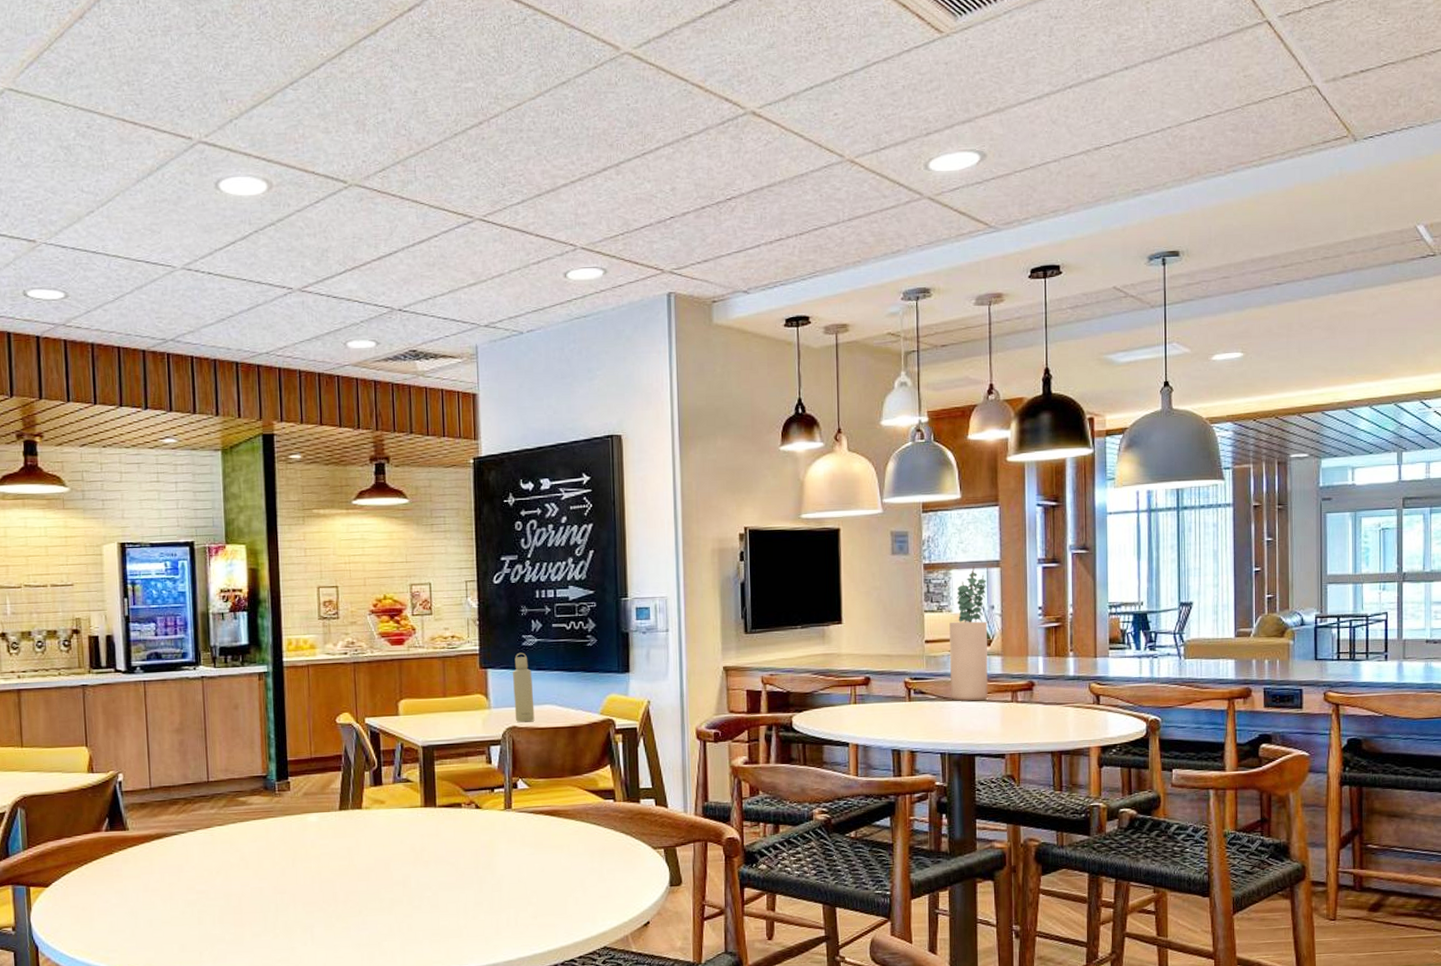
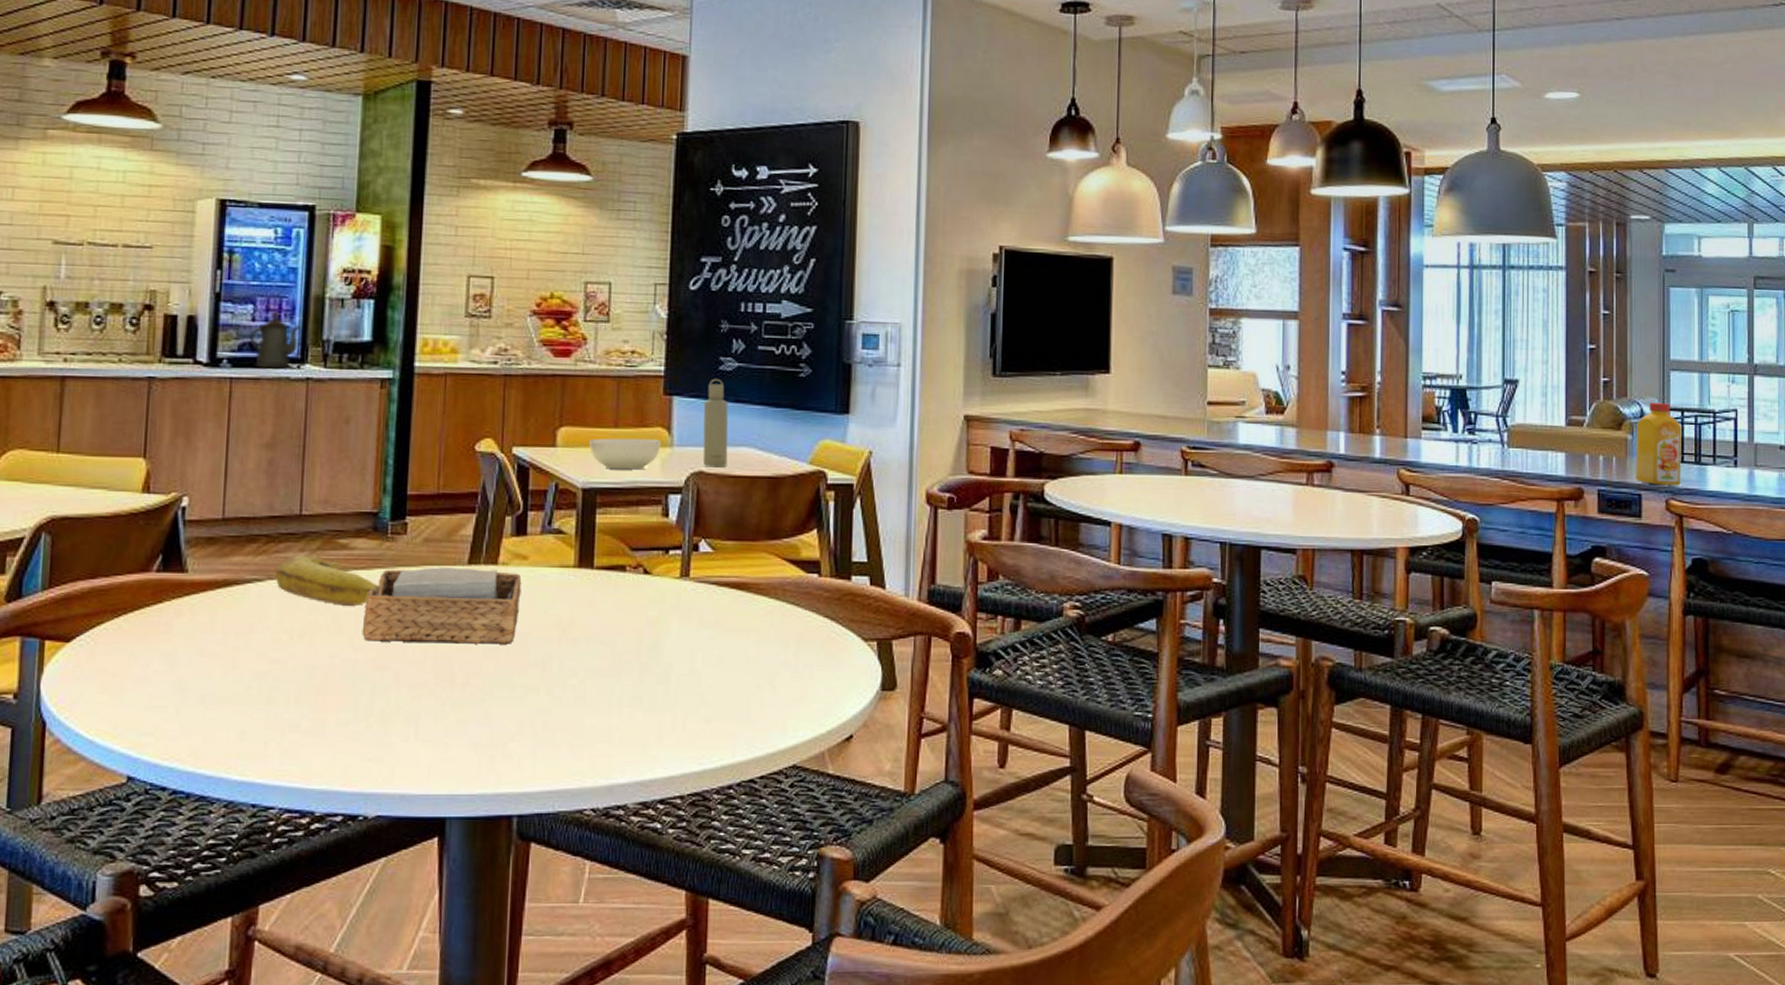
coffee pot: none [154,627,193,673] -> present [249,312,300,370]
banana: none [193,811,274,848] -> present [275,554,380,606]
napkin holder: none [263,813,382,873] -> present [361,567,522,644]
bowl: none [424,703,482,730] -> present [588,438,662,470]
vase: present [949,566,988,701] -> none [1235,316,1283,481]
juice bottle: none [1297,611,1338,681] -> present [1636,402,1681,486]

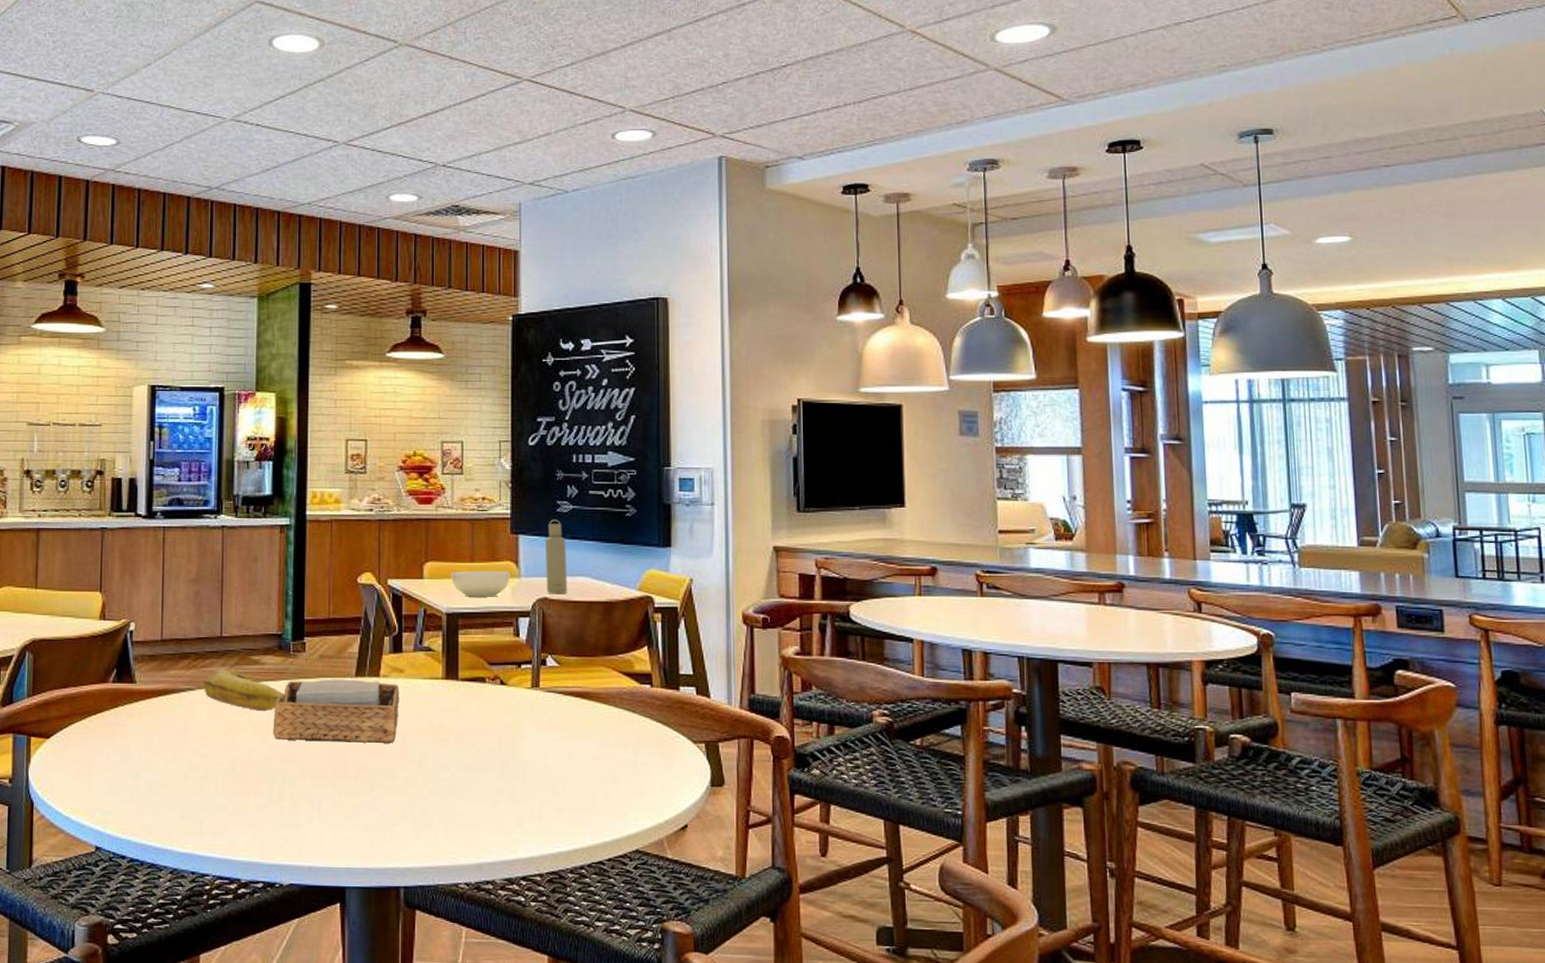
coffee pot: present [249,312,300,370] -> none [176,473,216,520]
juice bottle: present [1636,402,1681,486] -> none [1433,523,1484,601]

